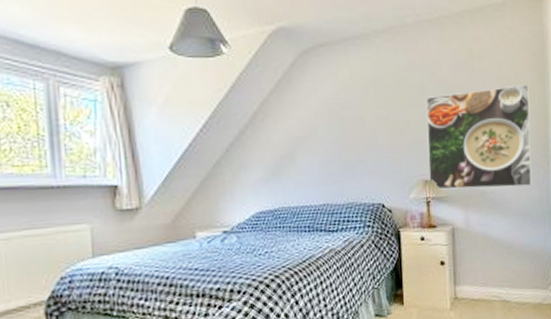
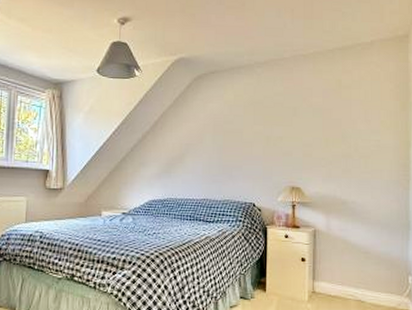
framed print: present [426,85,532,190] -> none [296,112,392,200]

